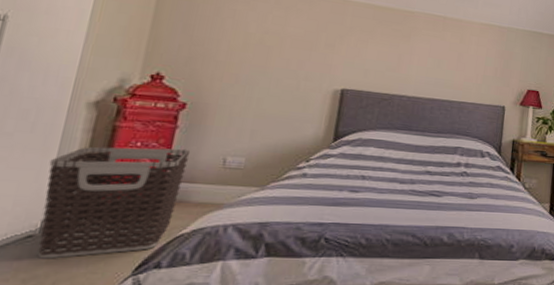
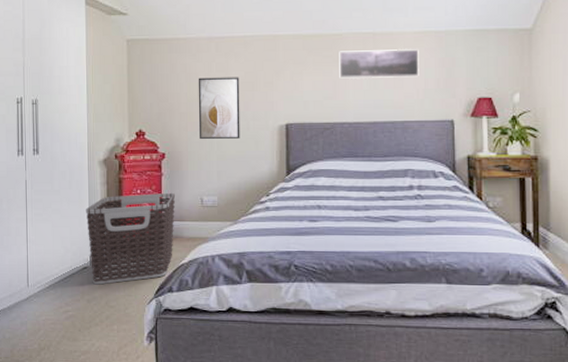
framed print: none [236,27,298,98] -> present [198,77,240,140]
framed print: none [405,27,483,64] -> present [339,49,419,80]

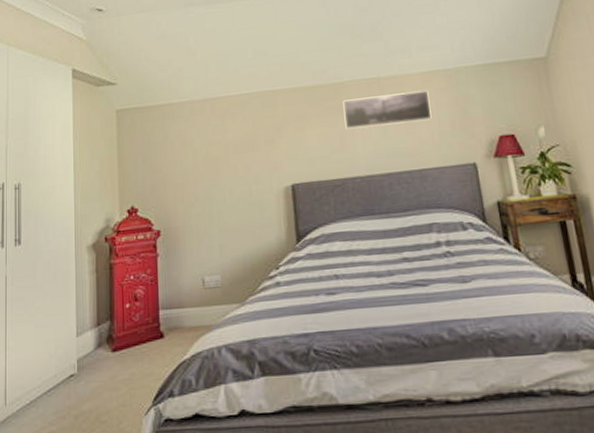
clothes hamper: present [85,192,176,285] -> none [72,275,174,396]
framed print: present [198,77,240,140] -> none [193,138,243,212]

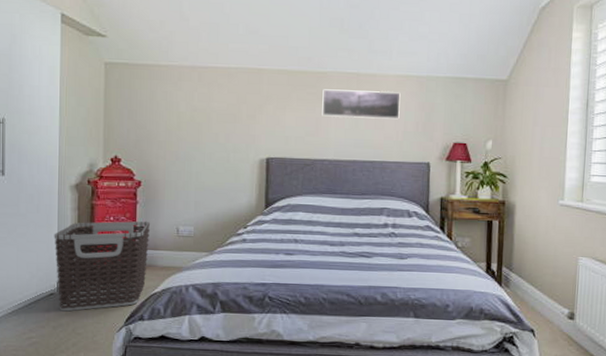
clothes hamper: none [72,275,174,396] -> present [54,220,151,312]

